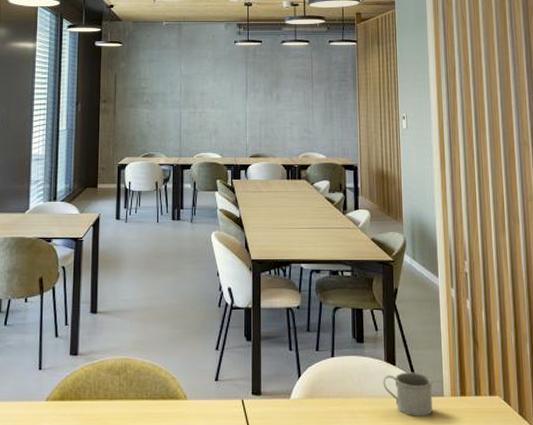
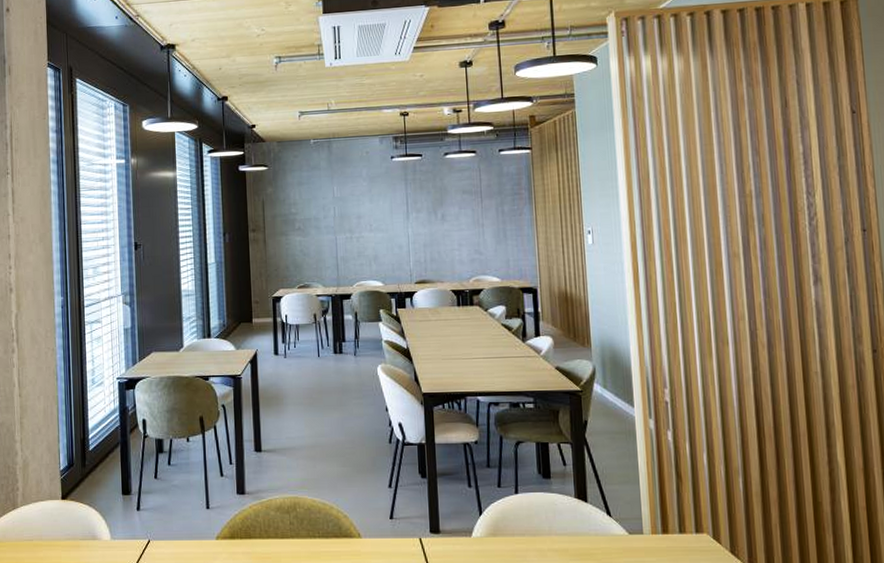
mug: present [383,372,433,416] -> none [573,508,631,555]

